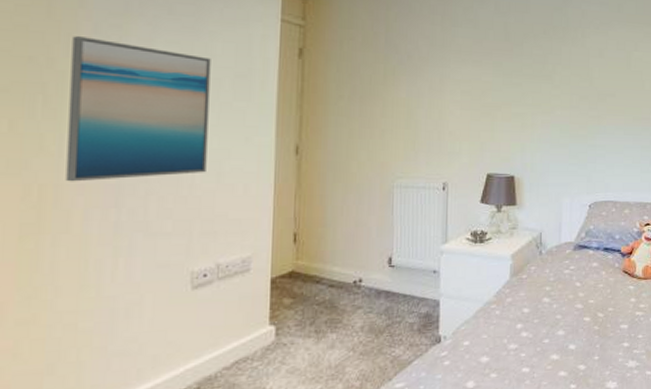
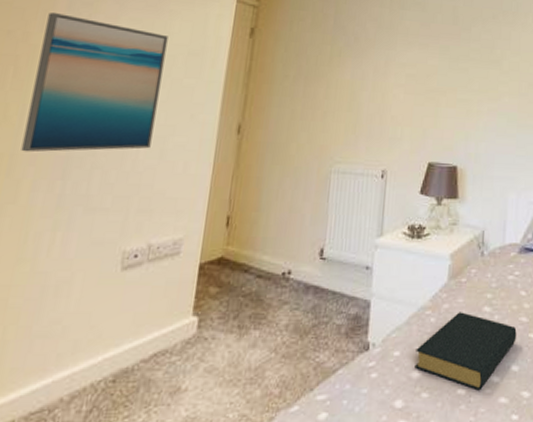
hardback book: none [483,304,573,368] -> present [414,312,517,391]

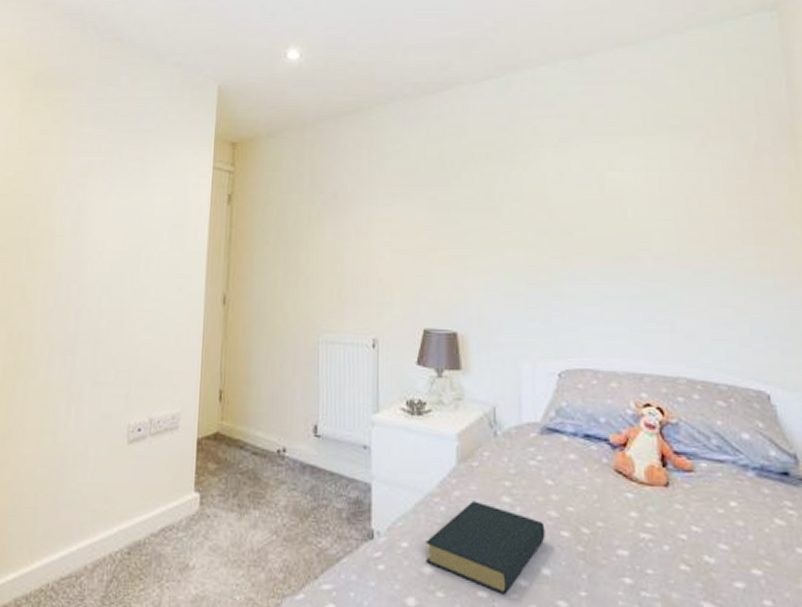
wall art: present [21,13,168,152] -> none [37,196,153,330]

